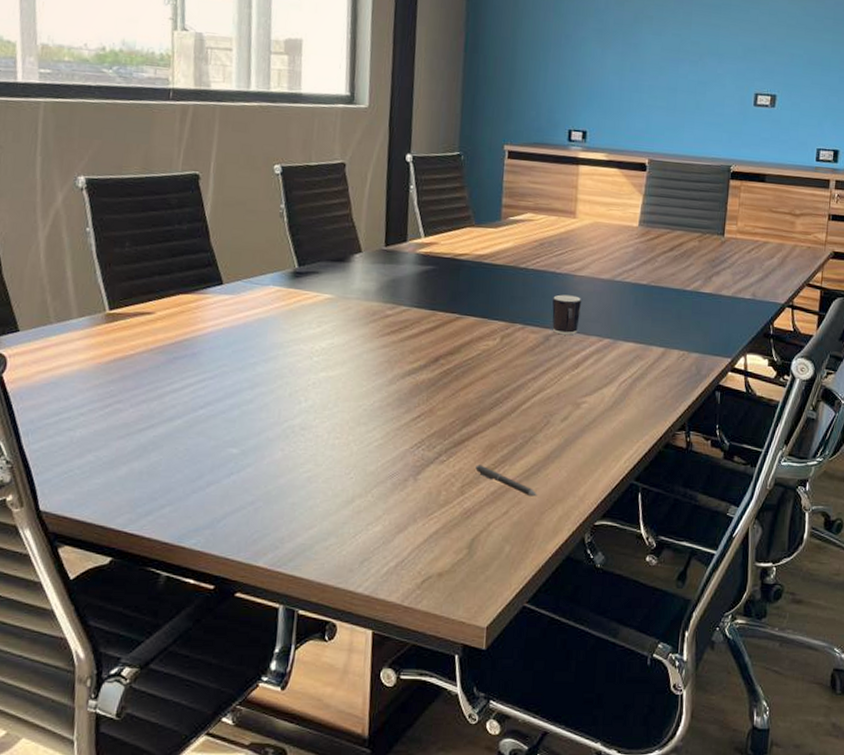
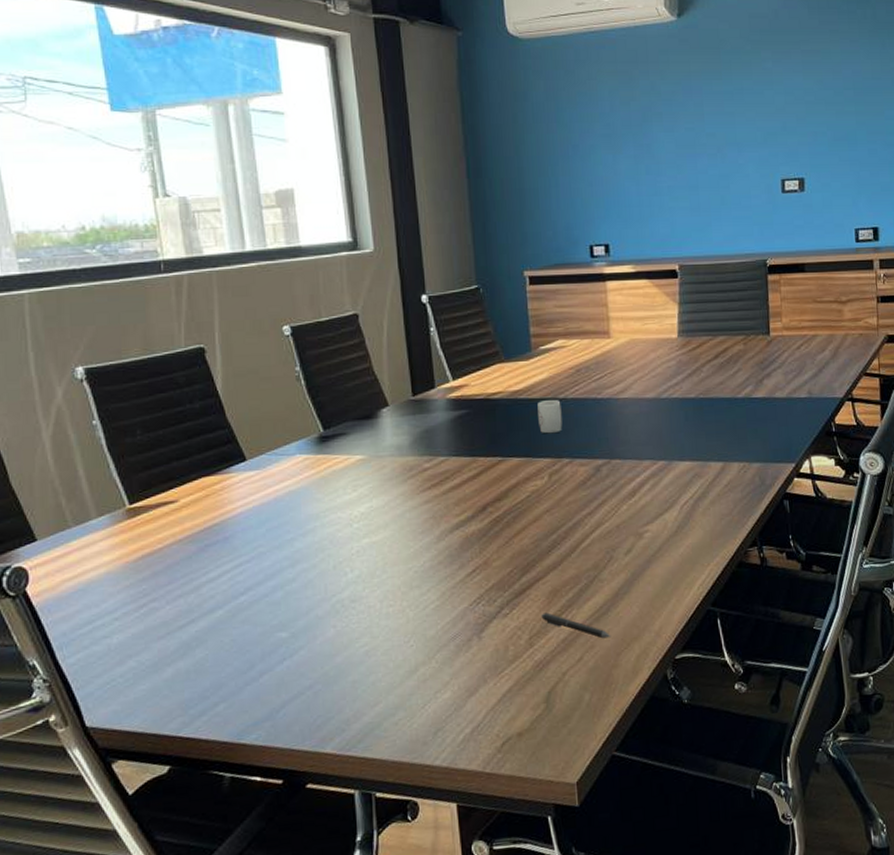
mug: none [498,267,522,300] -> present [537,400,563,434]
mug: present [552,294,583,335] -> none [597,420,630,464]

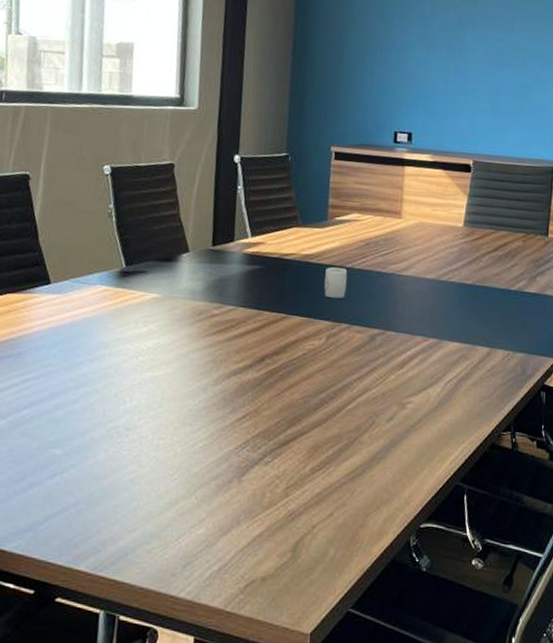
pen: present [541,612,611,639] -> none [300,466,363,499]

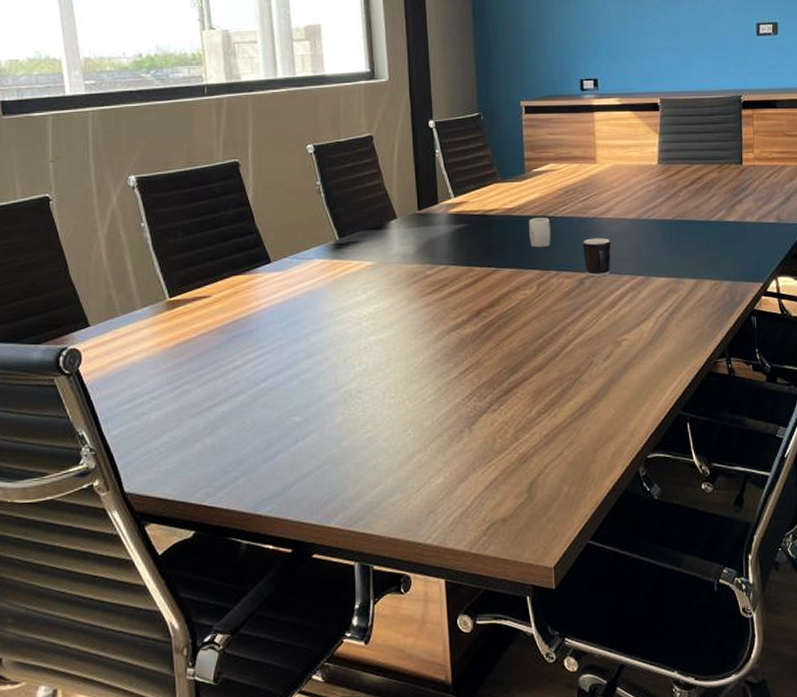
mug: none [377,294,408,335] -> present [582,238,612,277]

